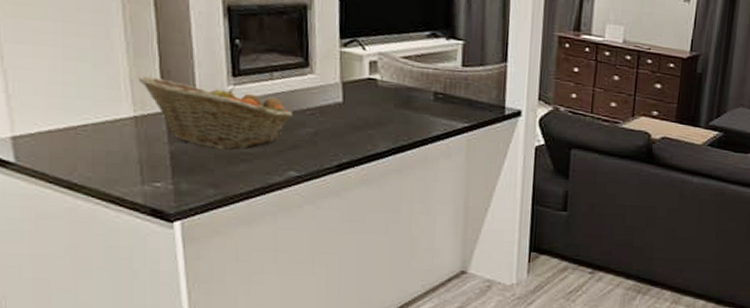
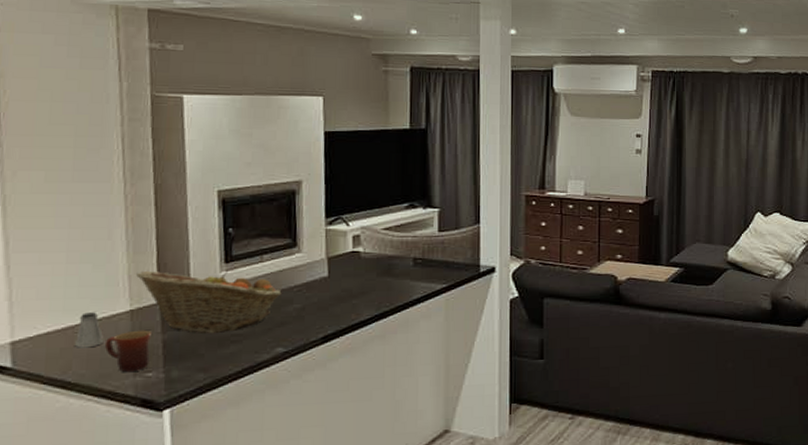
saltshaker: none [79,114,109,151] -> present [75,312,104,348]
mug: none [111,138,157,180] -> present [105,330,151,372]

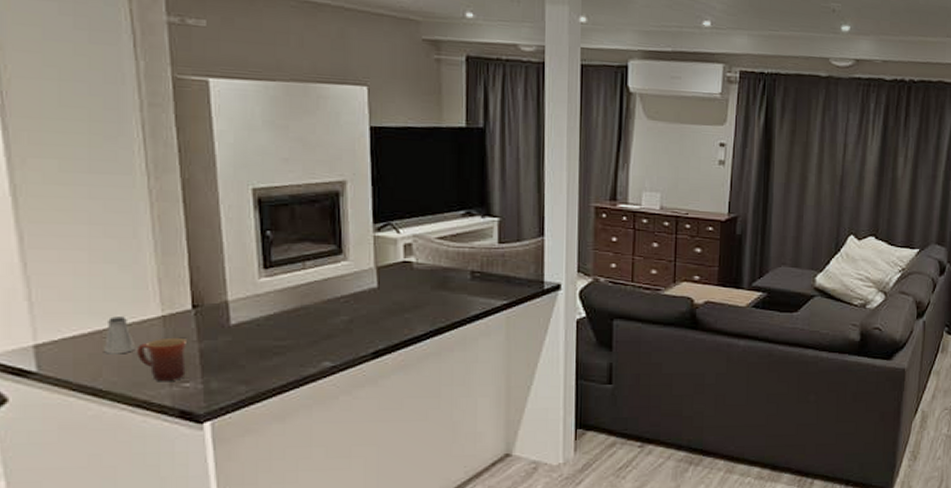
fruit basket: present [136,270,282,334] -> none [167,273,327,345]

